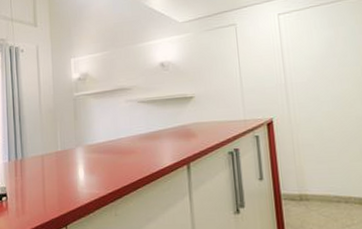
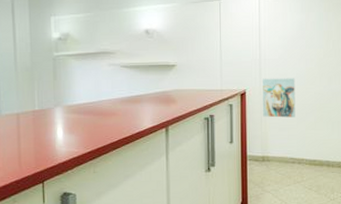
wall art: none [291,101,335,149] -> present [263,78,295,118]

